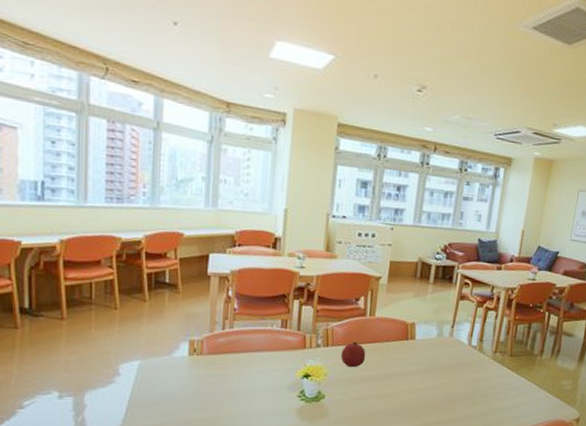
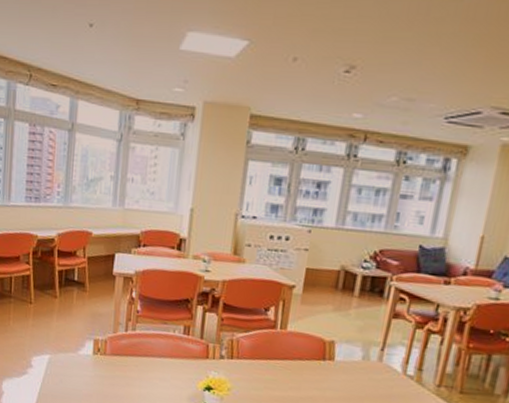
fruit: present [340,341,366,368] -> none [246,356,275,386]

